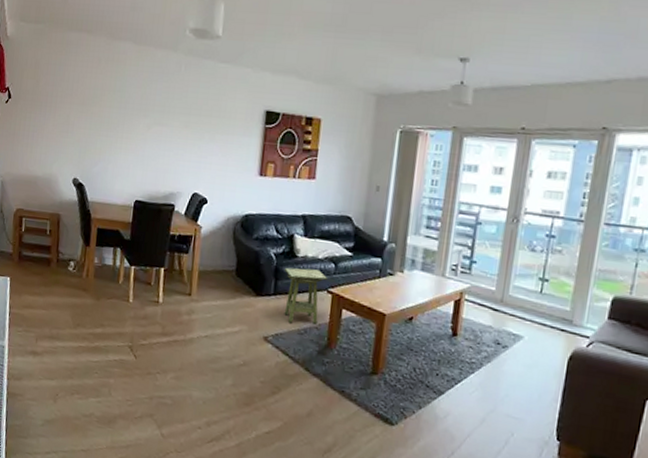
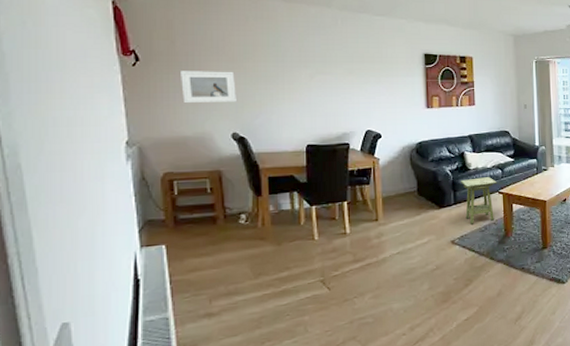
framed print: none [39,111,83,147] -> present [181,71,236,104]

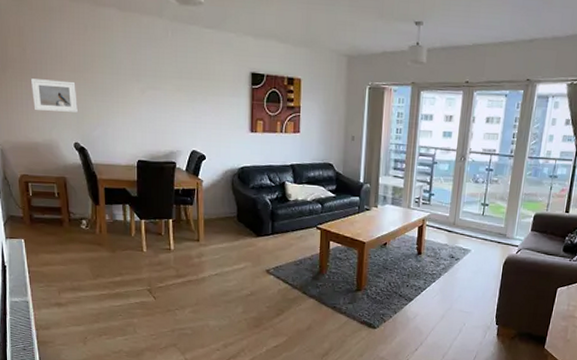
side table: present [461,177,498,225] -> none [280,210,317,257]

